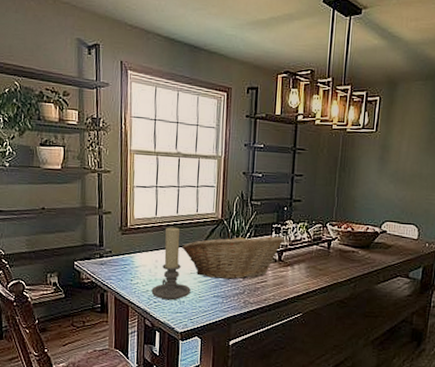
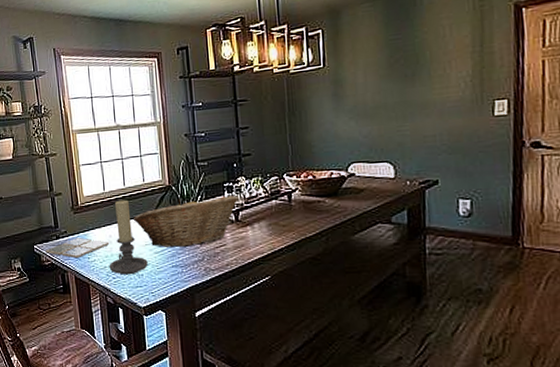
drink coaster: none [86,259,155,280] -> present [45,238,110,259]

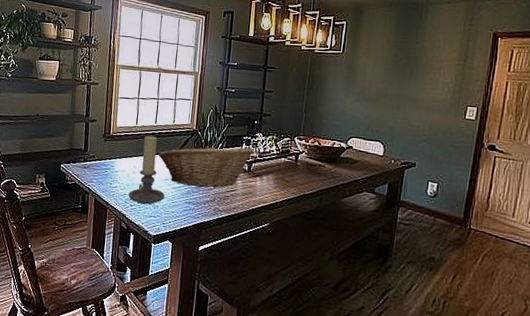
drink coaster: present [45,238,110,259] -> none [71,163,133,183]

